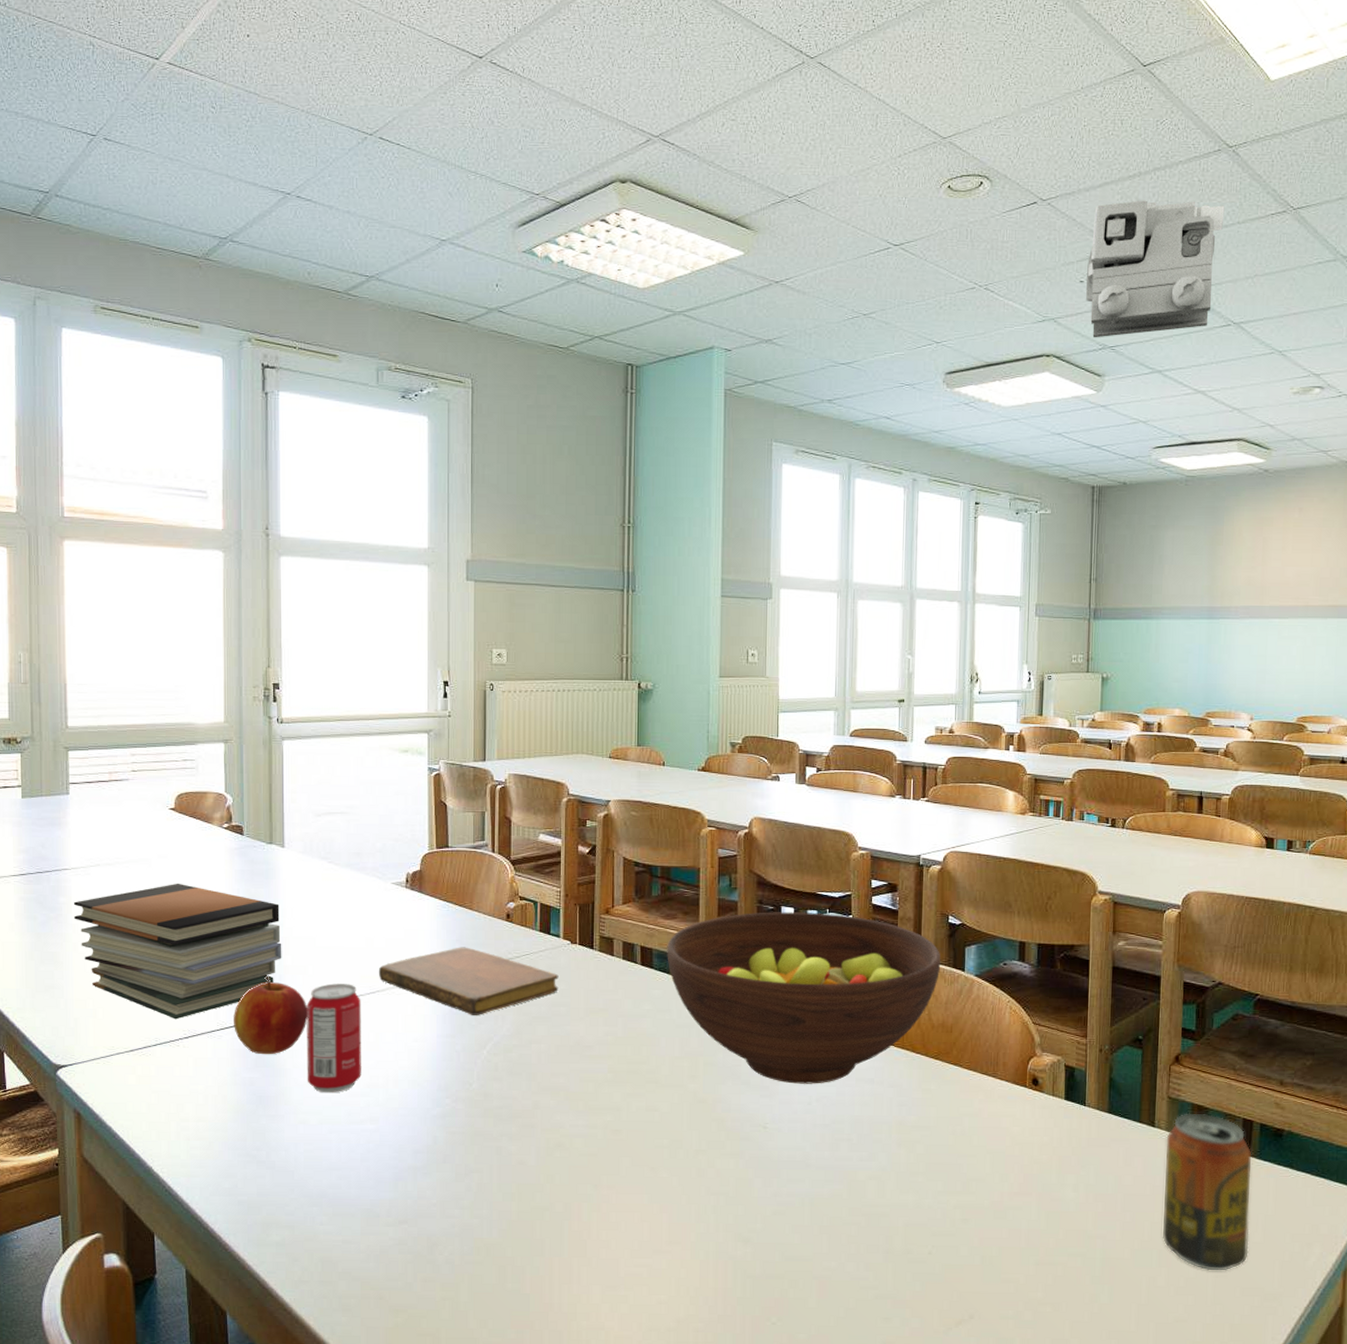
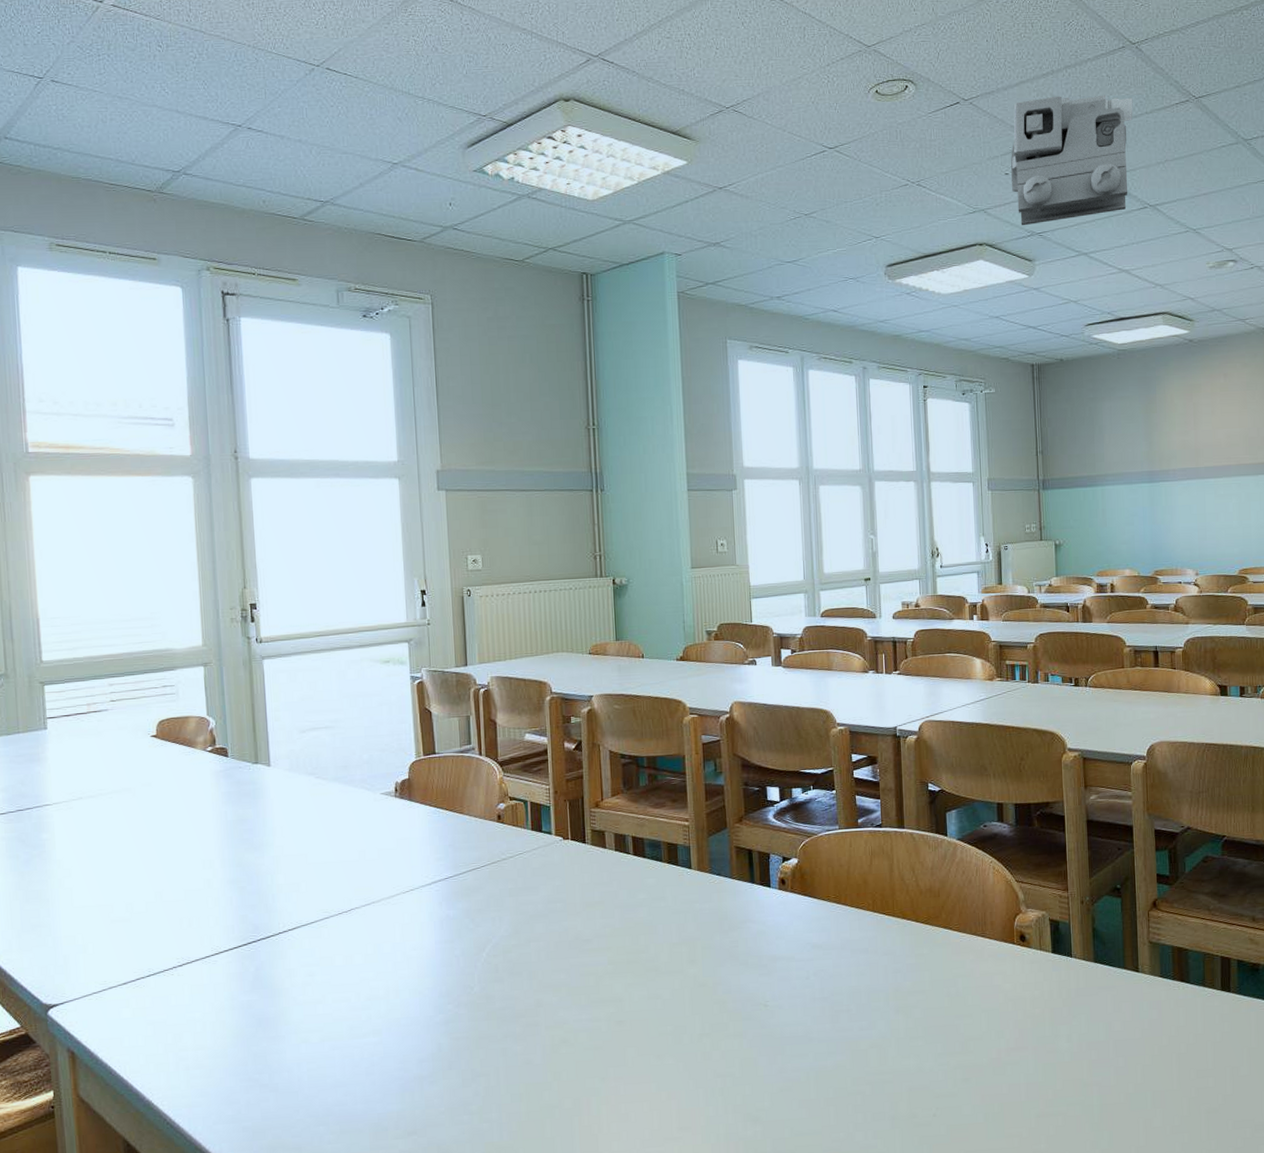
book stack: present [74,883,282,1020] -> none [58,810,274,948]
apple: present [234,975,308,1055] -> none [228,896,304,976]
beverage can: present [306,983,361,1093] -> none [301,897,361,1010]
notebook: present [378,947,559,1015] -> none [372,851,554,919]
fruit bowl: present [667,912,941,1084] -> none [658,790,924,960]
beverage can: present [1162,1113,1252,1271] -> none [1150,955,1237,1108]

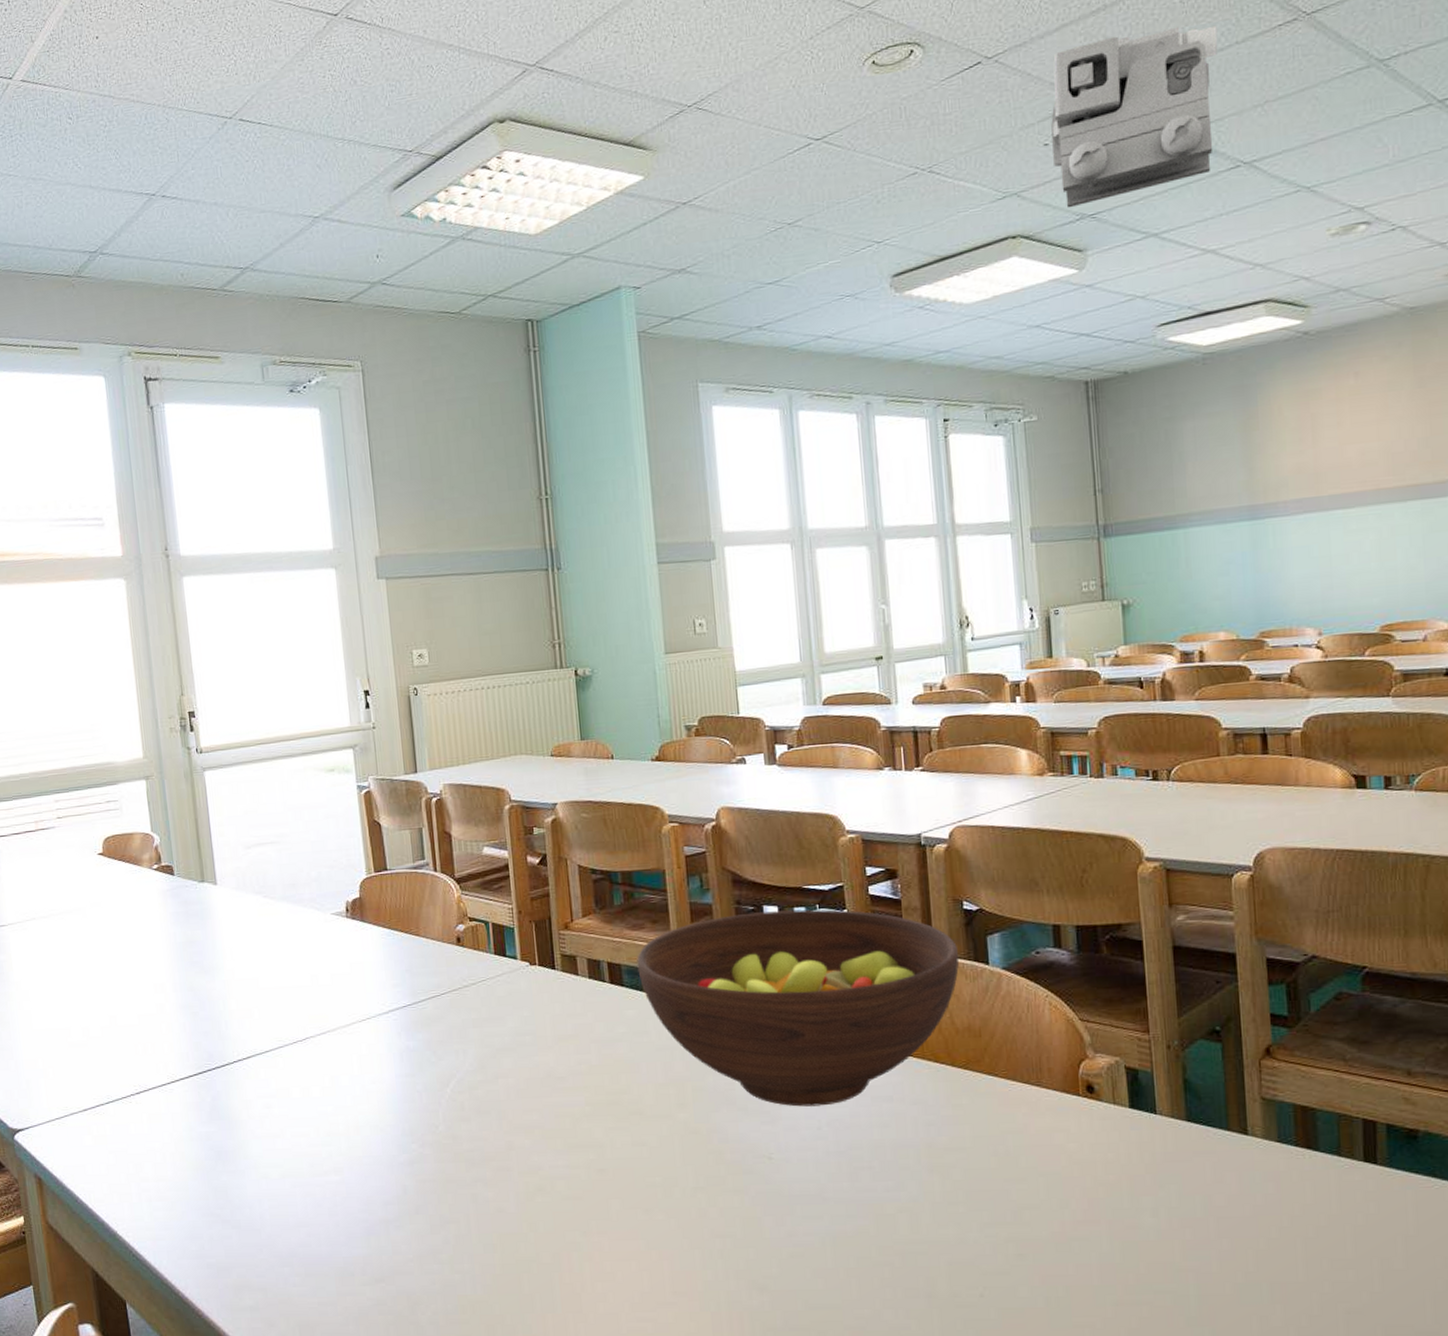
fruit bowl: none [658,790,924,960] -> present [637,909,960,1107]

